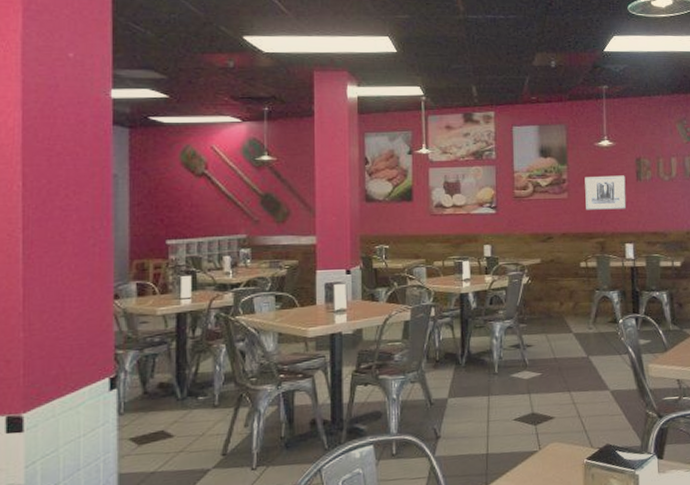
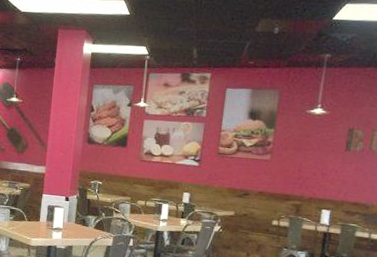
wall art: present [585,175,627,210] -> none [287,142,334,177]

